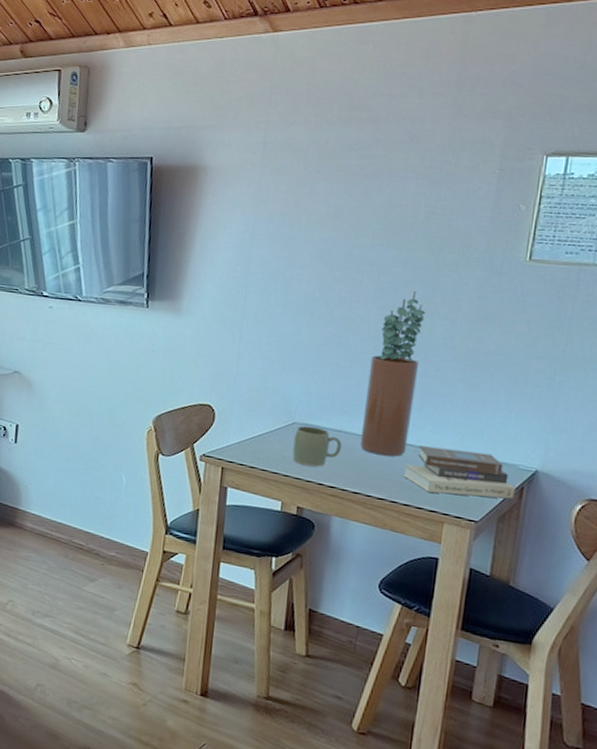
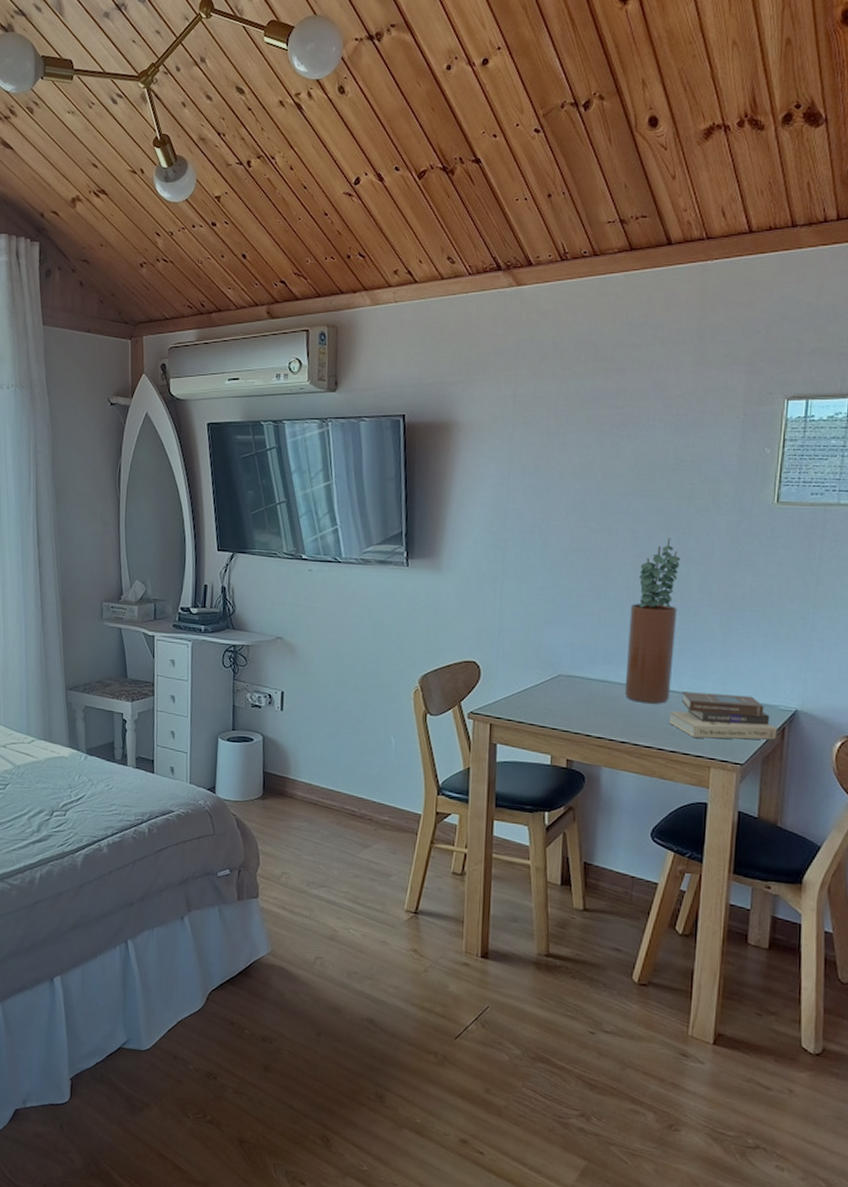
mug: present [292,425,342,467] -> none [558,677,607,718]

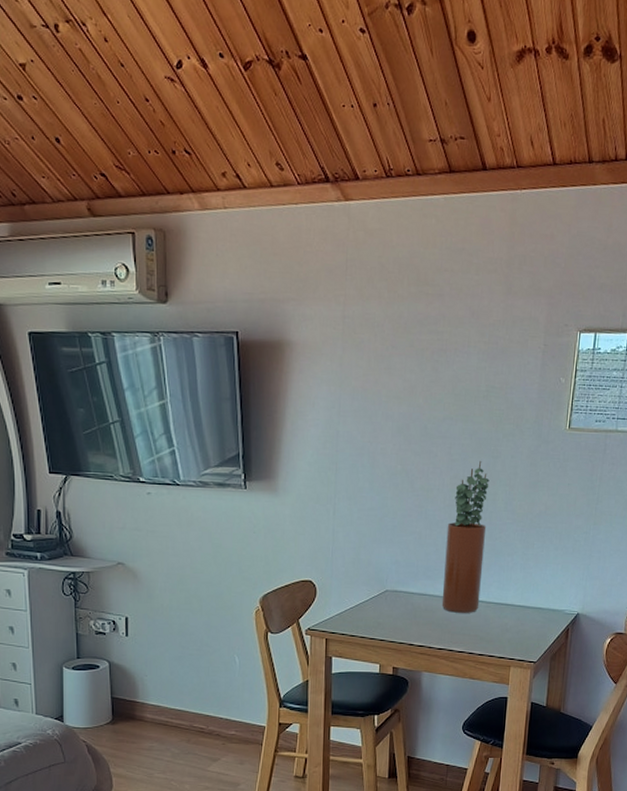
books: present [667,691,777,740] -> none [477,601,563,642]

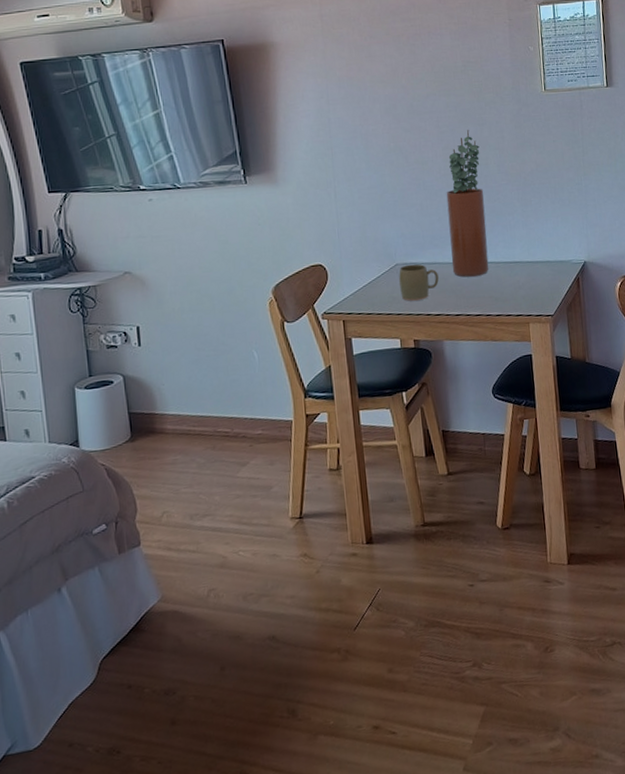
mug: none [386,592,427,629] -> present [398,264,439,301]

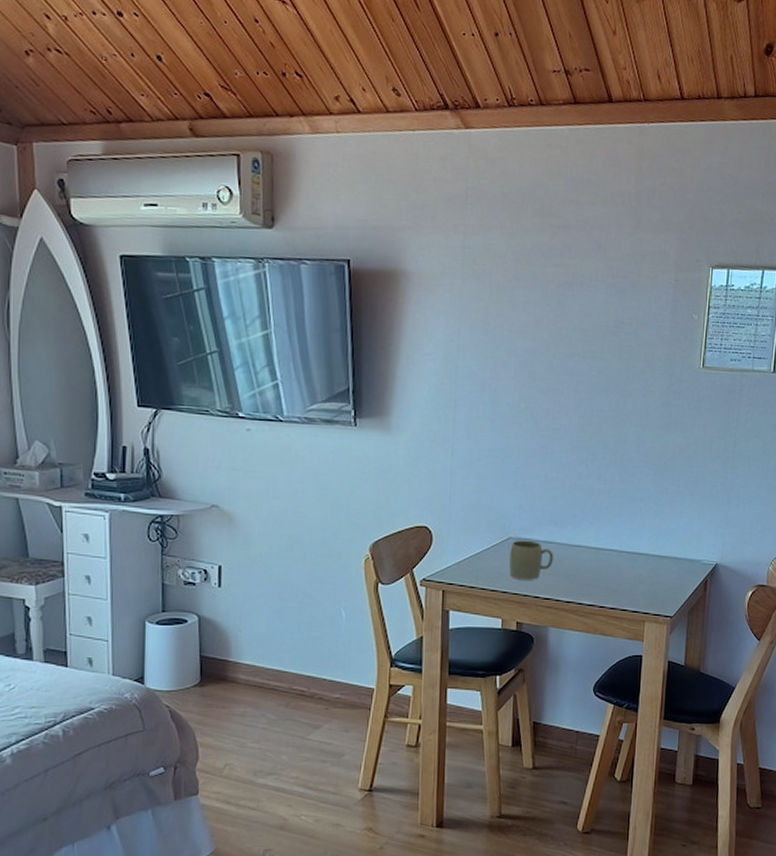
vase: present [446,130,489,278] -> none [569,400,620,563]

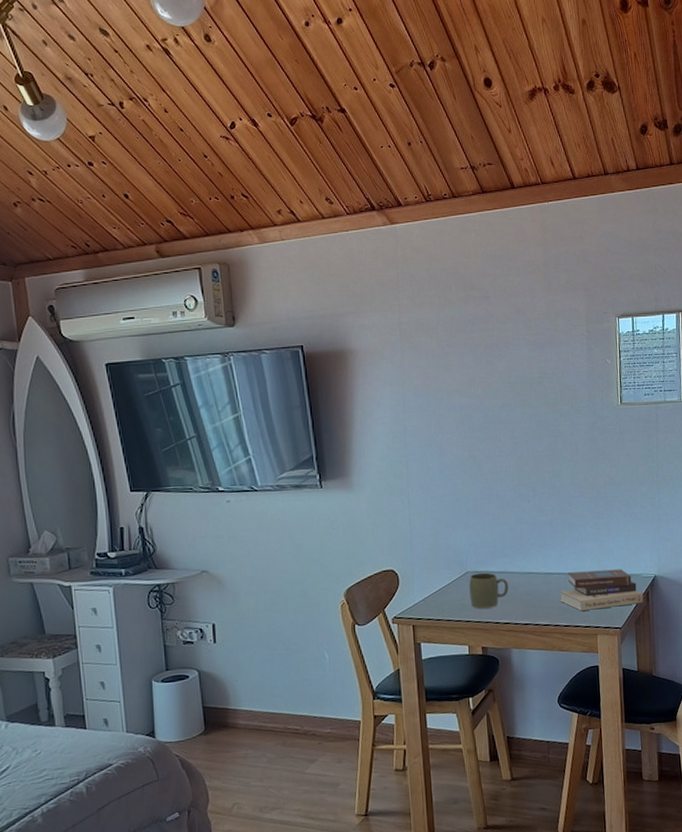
books: none [608,550,701,594] -> present [559,569,644,611]

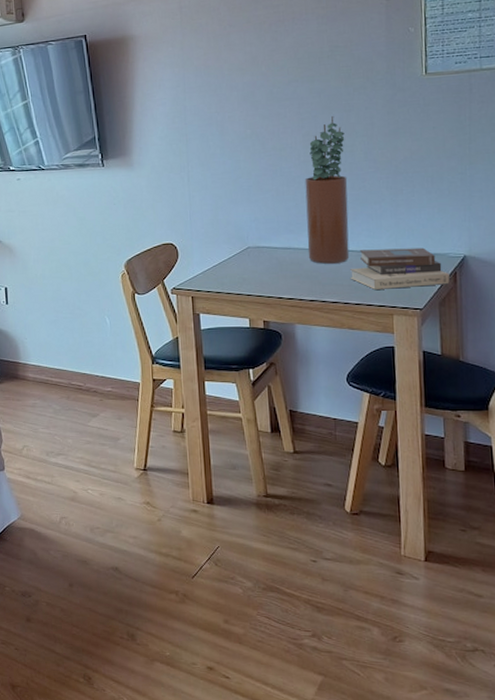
mug: present [468,572,508,609] -> none [249,248,293,283]
vase: none [518,441,559,588] -> present [305,116,350,264]

